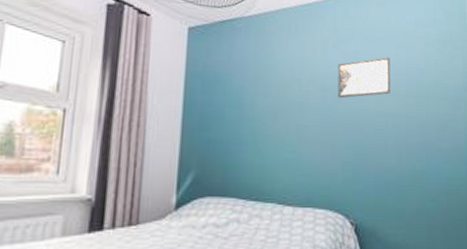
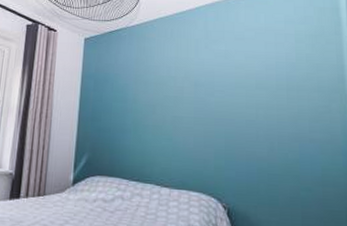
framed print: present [337,56,390,99] -> none [209,53,261,93]

